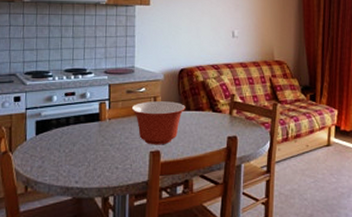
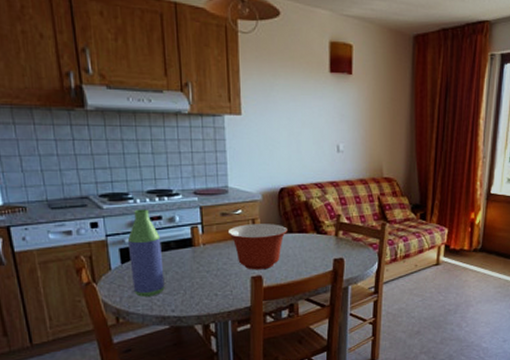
bottle: none [43,86,72,167] -> present [128,209,165,297]

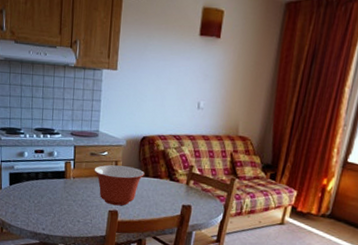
bottle: present [128,209,165,297] -> none [16,143,41,215]

